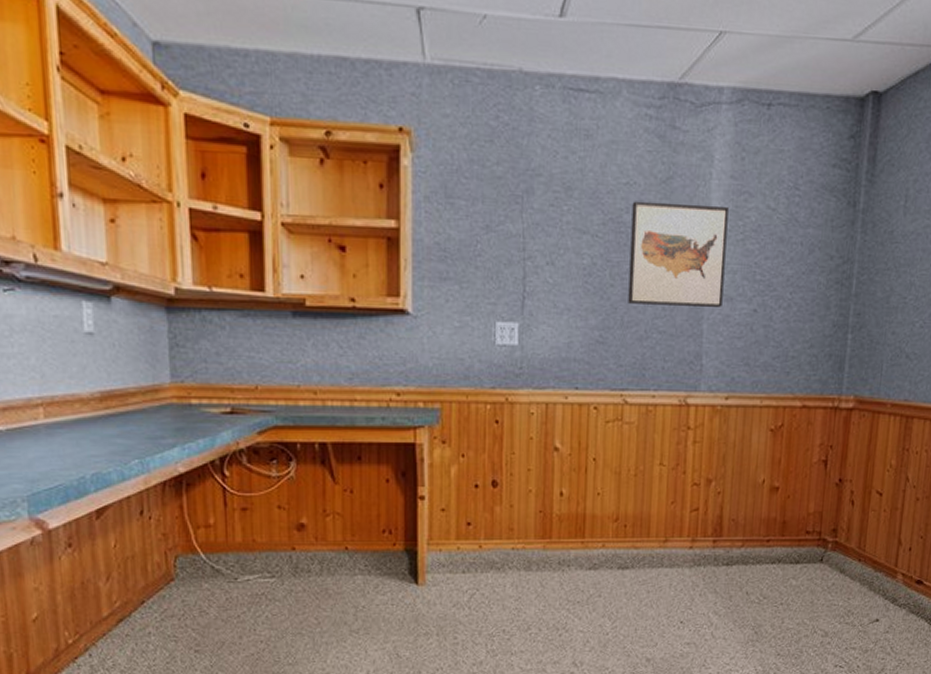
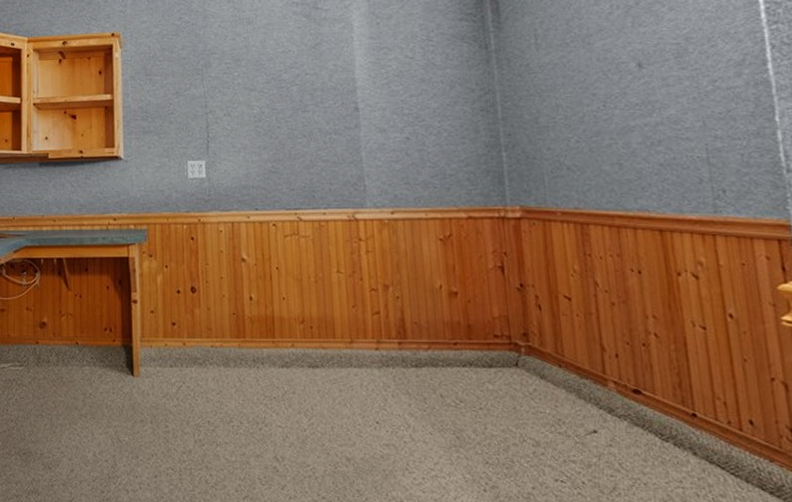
wall art: present [628,201,729,307] -> none [289,60,377,140]

